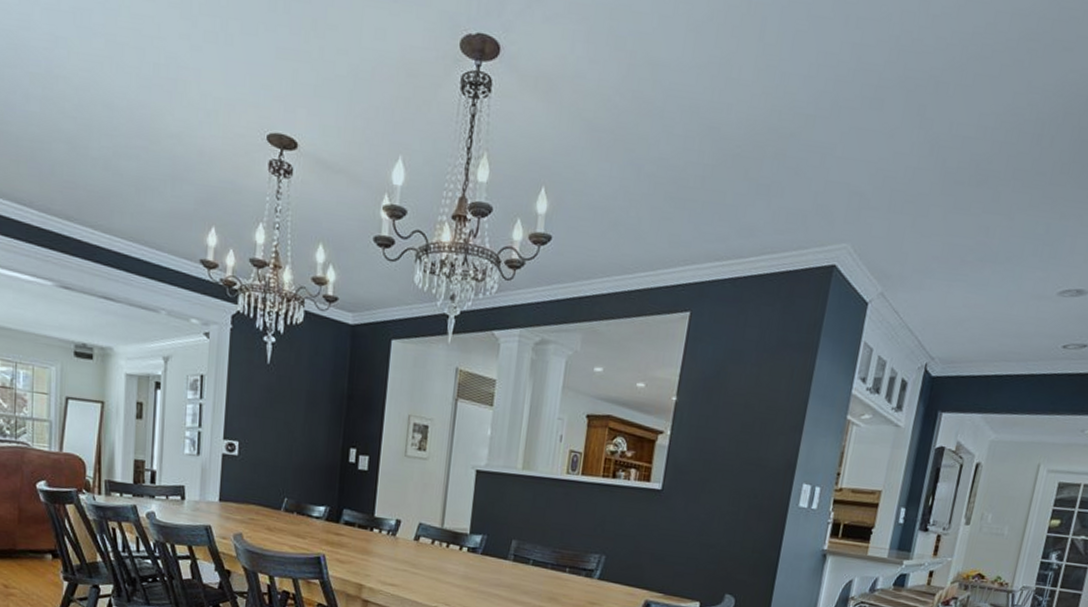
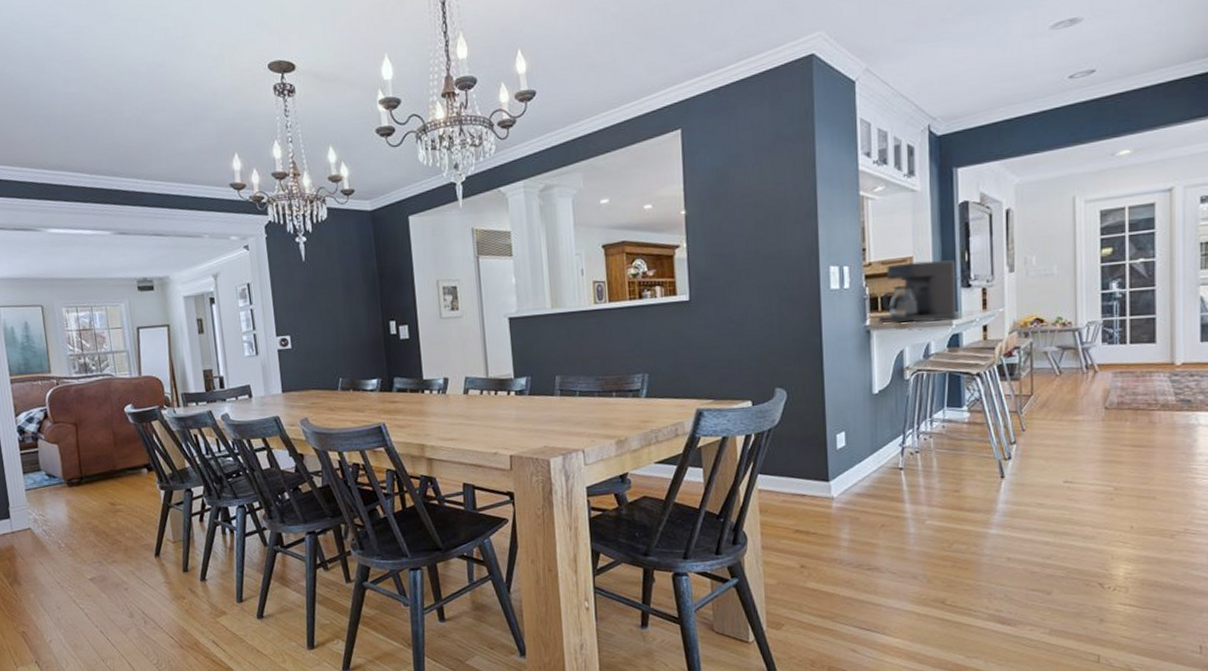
coffee maker: none [836,494,919,560] -> present [879,260,957,323]

